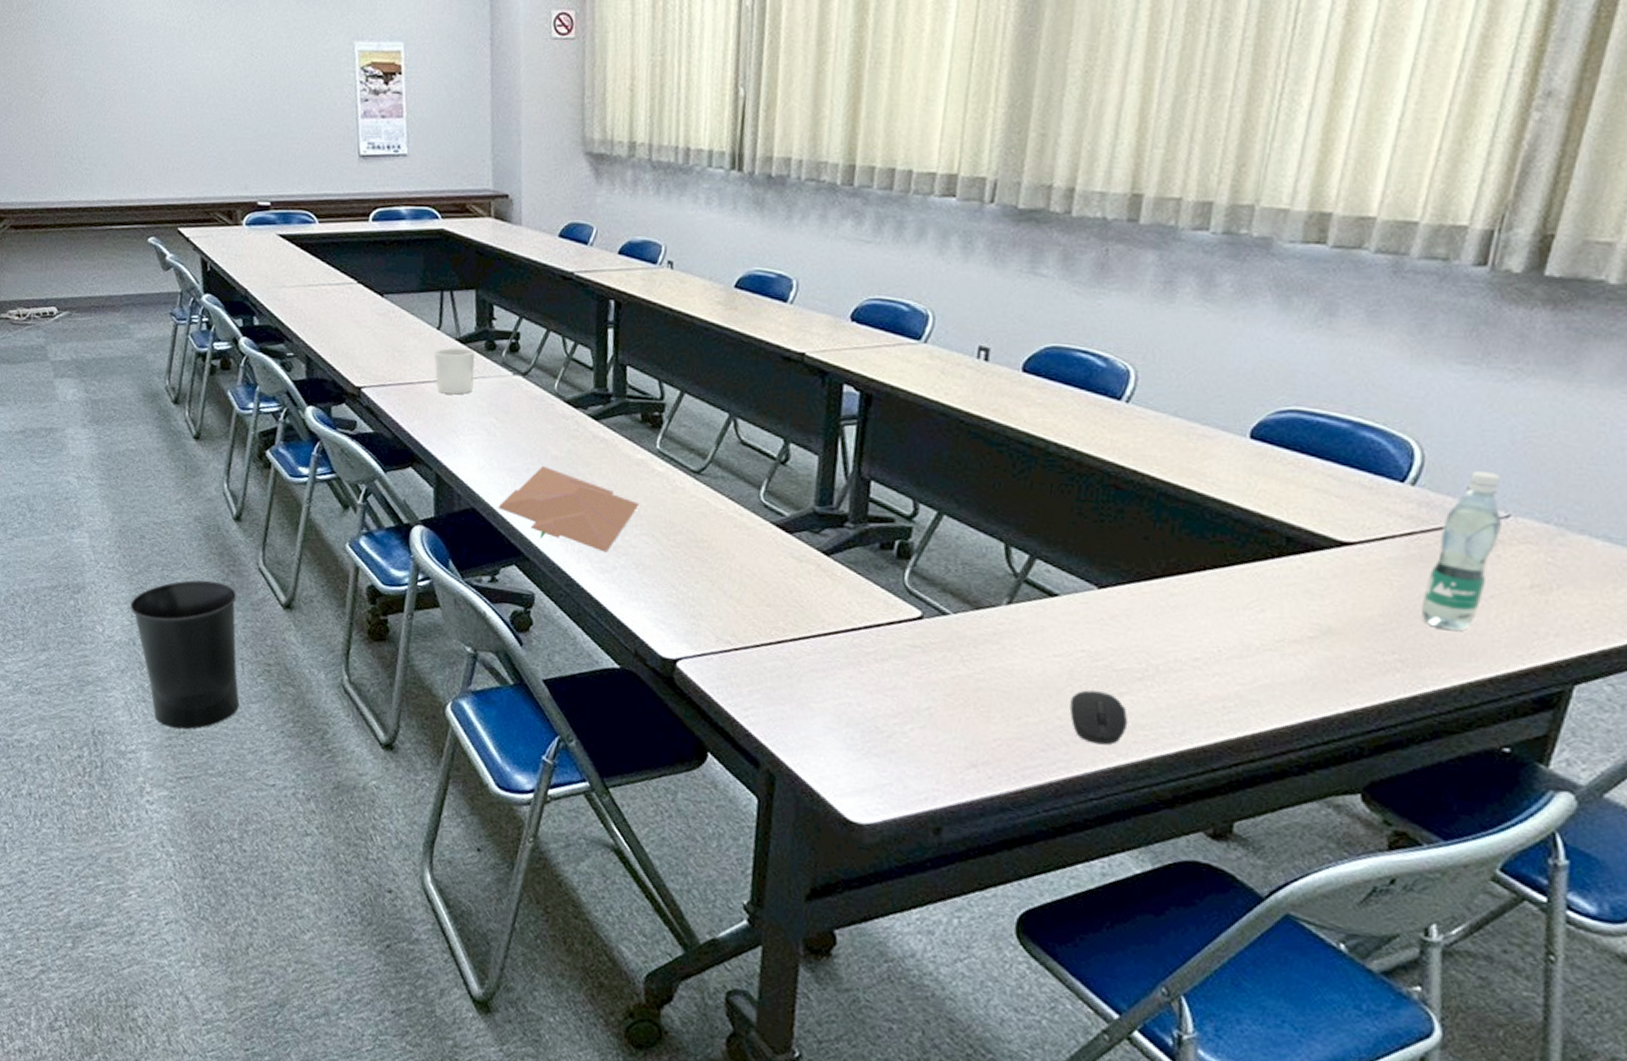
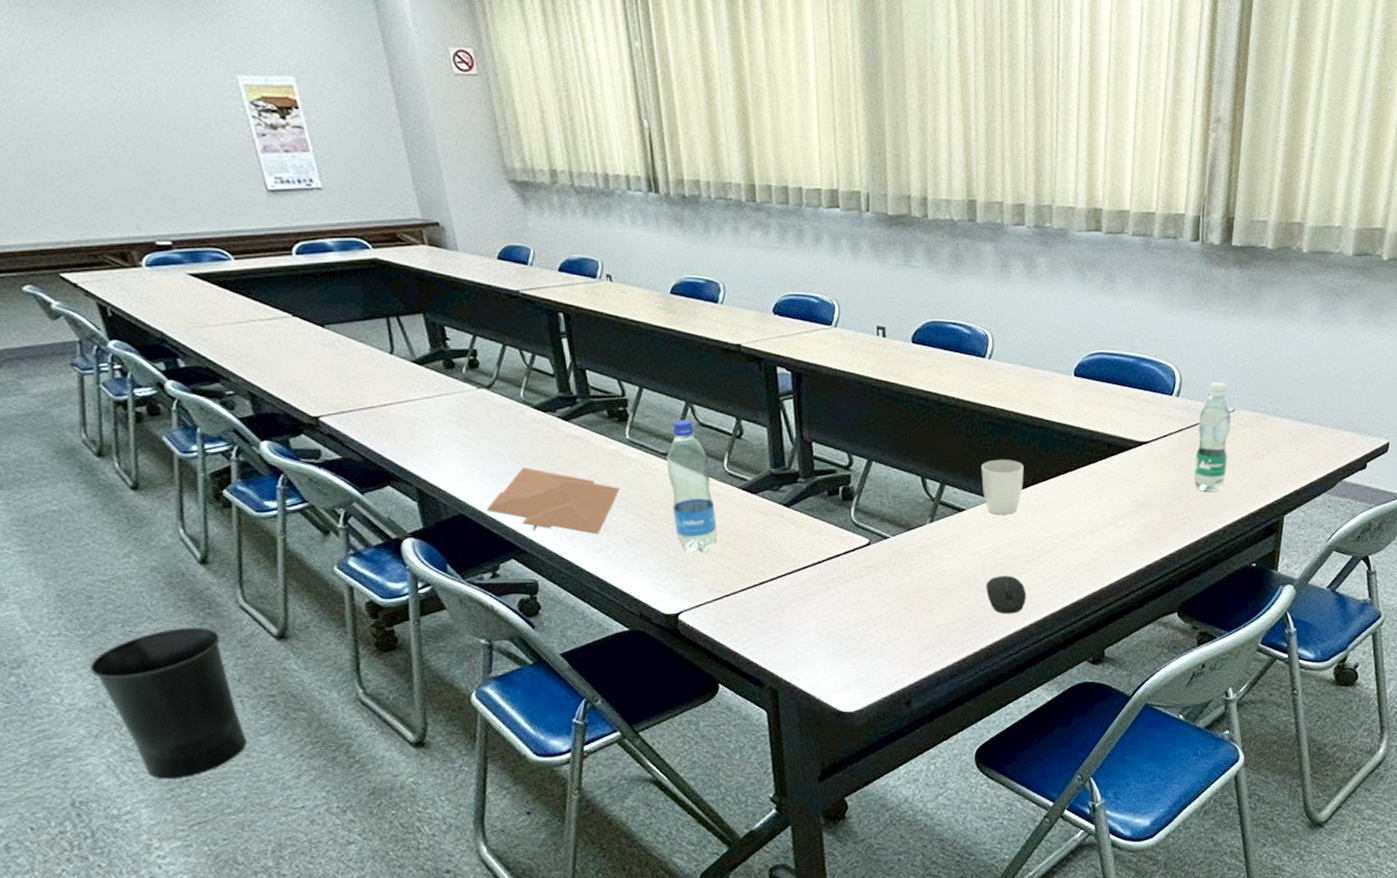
mug: present [434,347,475,395] -> none [391,369,439,413]
bottle: none [691,434,744,594] -> present [667,420,718,553]
cup: none [1087,536,1153,612] -> present [980,459,1024,515]

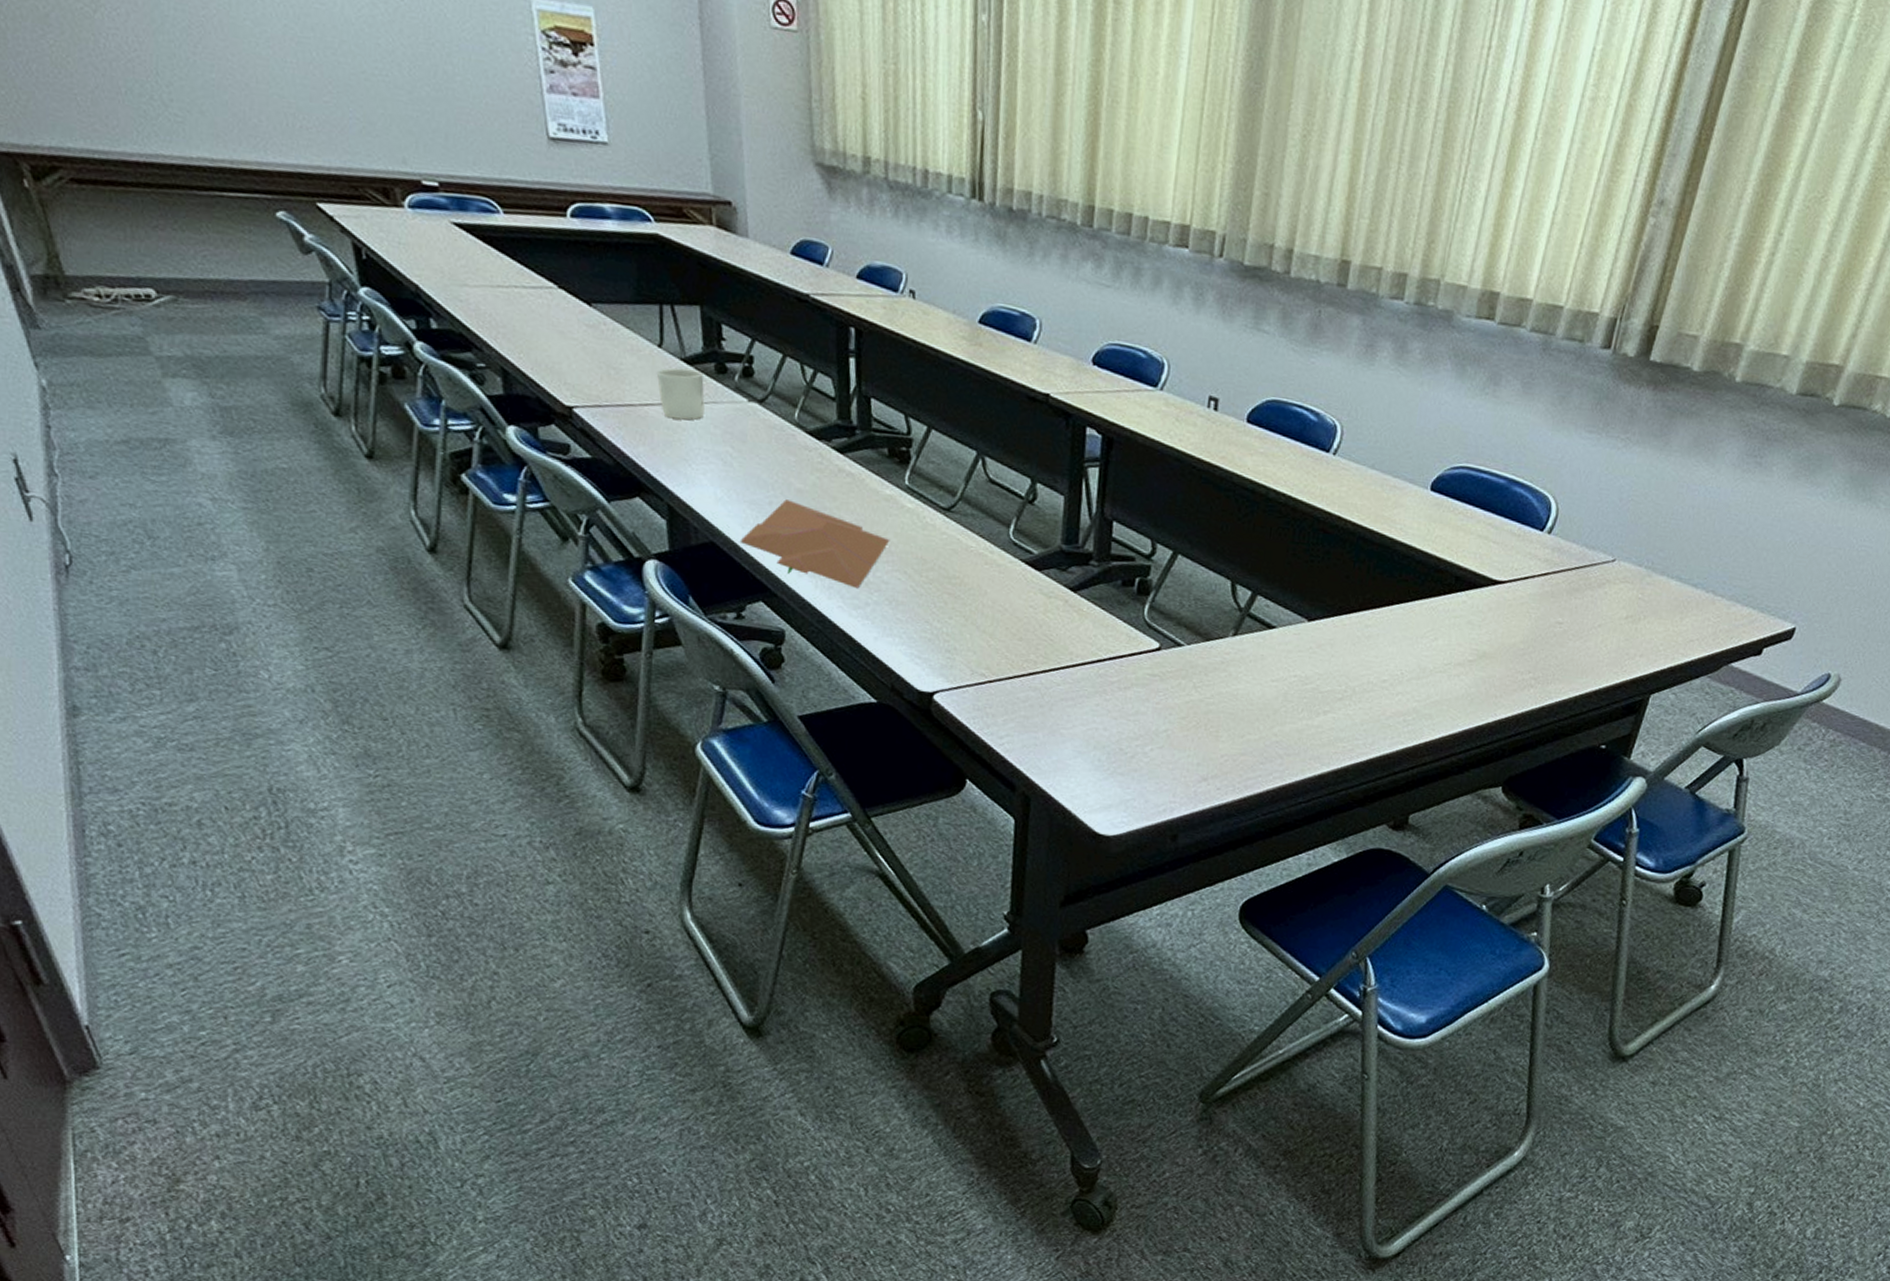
waste bin: present [90,626,247,779] -> none [303,618,455,782]
mug: none [391,369,439,413] -> present [656,368,705,420]
bottle: present [667,420,718,553] -> none [944,471,993,629]
cup: present [980,459,1024,515] -> none [1299,574,1353,641]
computer mouse: present [986,575,1027,614] -> none [1284,710,1331,757]
bottle: present [1193,382,1231,493] -> none [1550,523,1611,654]

